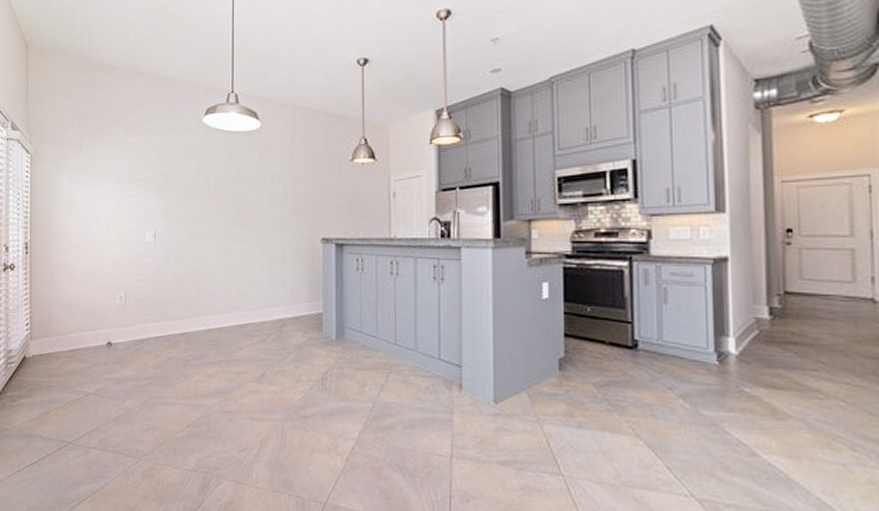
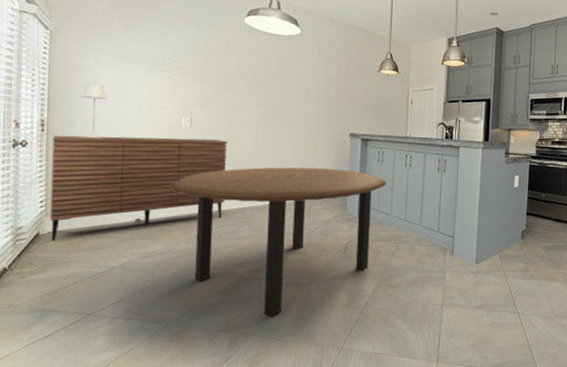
sideboard: none [34,254,191,365] -> present [50,135,228,241]
table lamp: none [57,203,79,259] -> present [81,83,108,139]
dining table: none [137,280,369,458] -> present [169,167,387,317]

